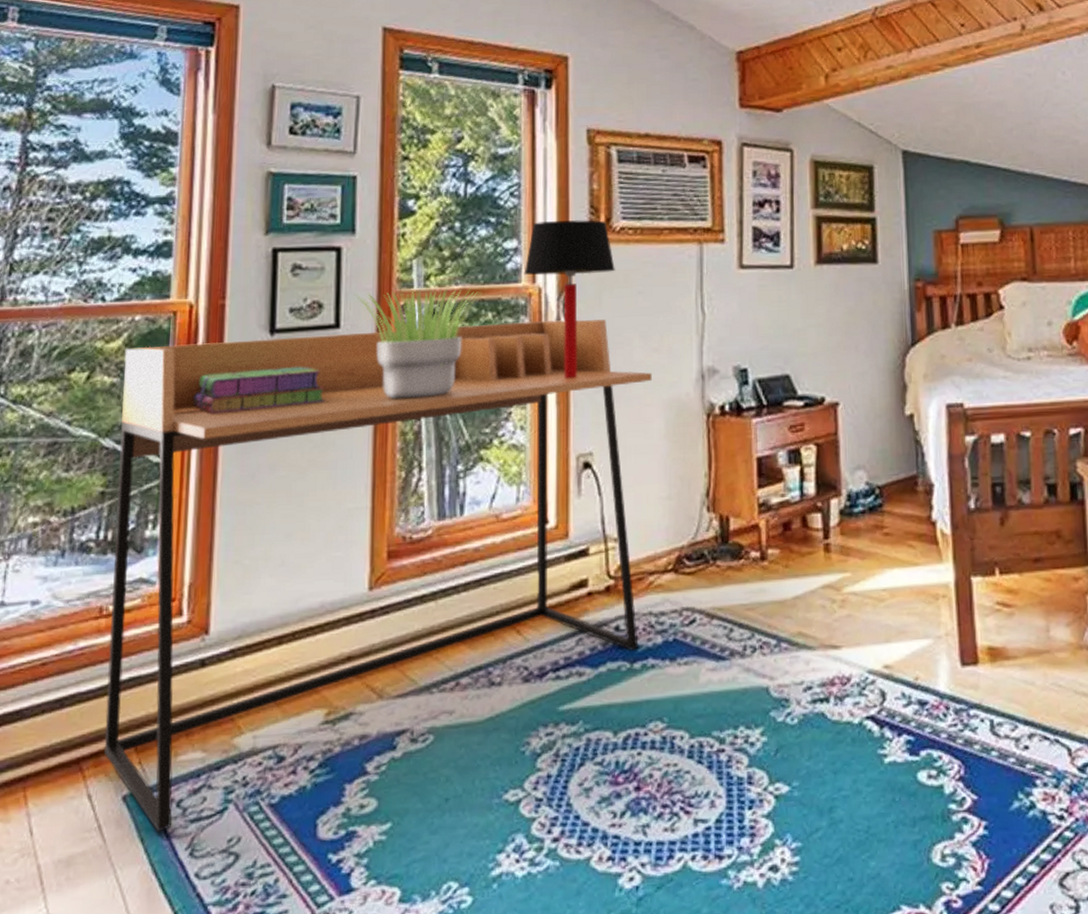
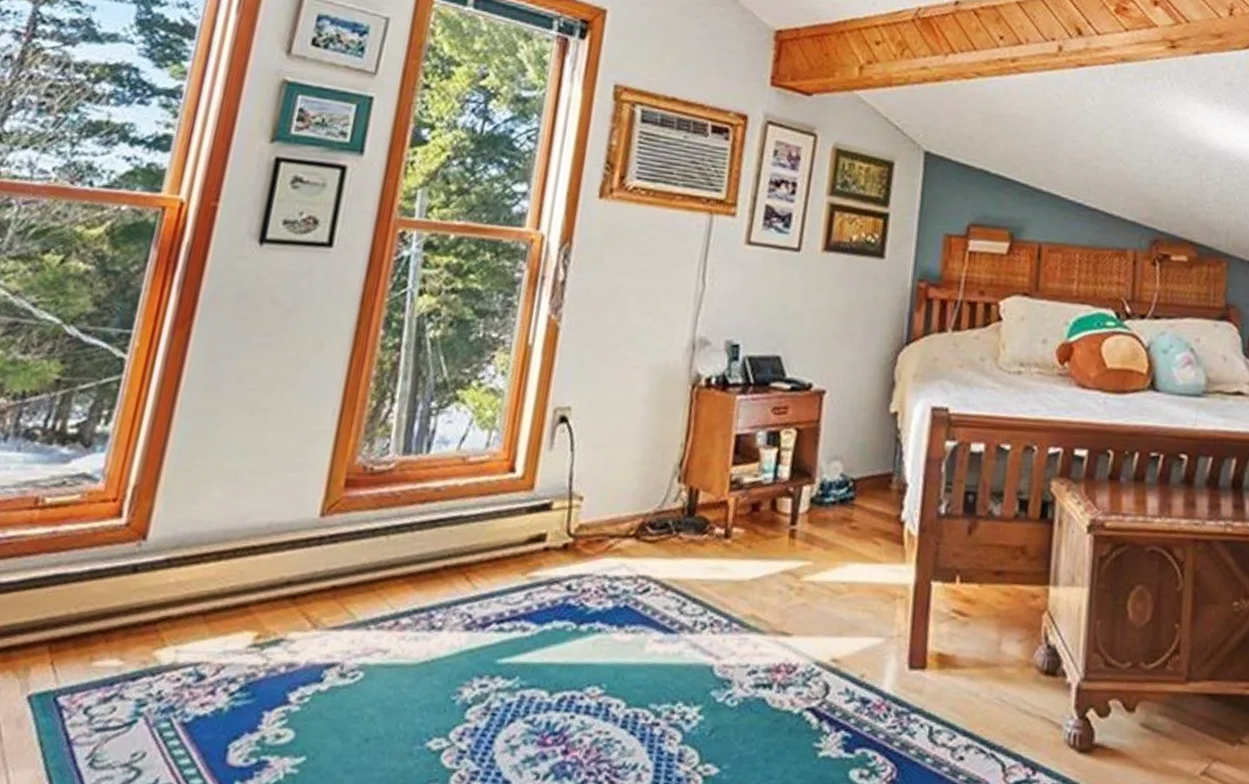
desk: present [103,319,652,832] -> none [15,237,643,738]
stack of books: present [192,367,325,413] -> none [167,274,308,320]
potted plant: present [354,288,482,399] -> none [351,215,484,329]
table lamp: present [524,220,615,379] -> none [528,169,622,331]

